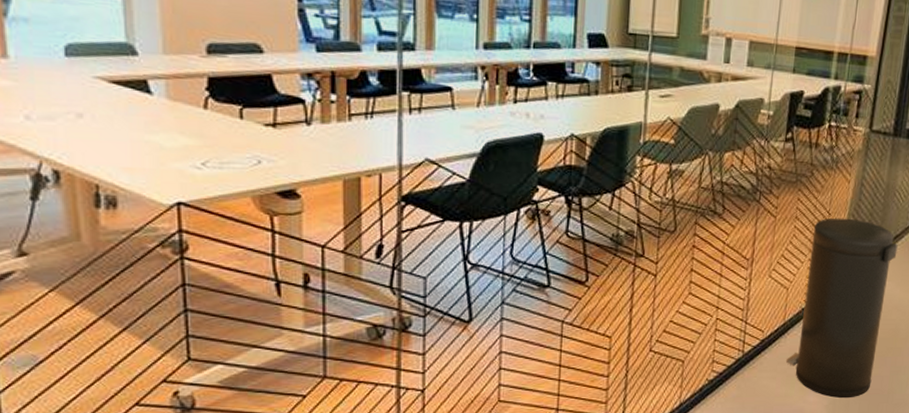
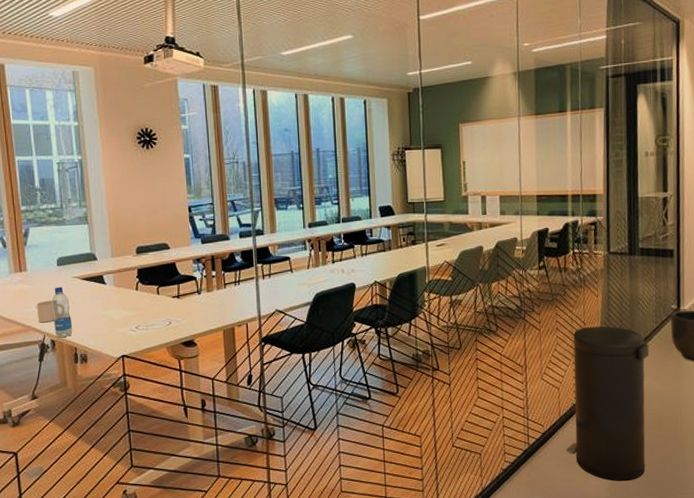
mug: none [26,108,61,143] -> present [36,300,55,323]
bottle: none [54,89,92,168] -> present [51,287,73,338]

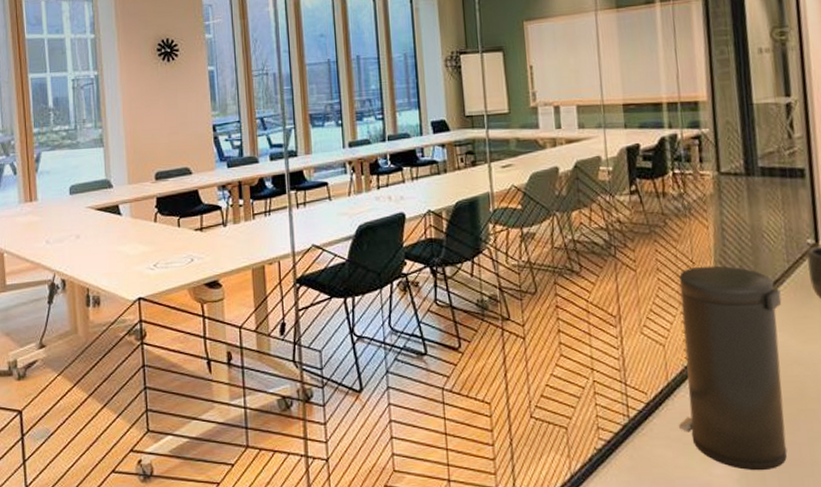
mug: present [36,300,55,323] -> none [47,233,66,260]
bottle: present [51,287,73,338] -> none [63,218,85,277]

